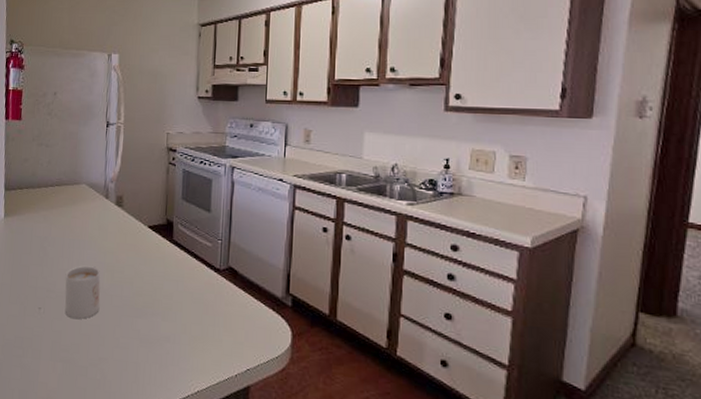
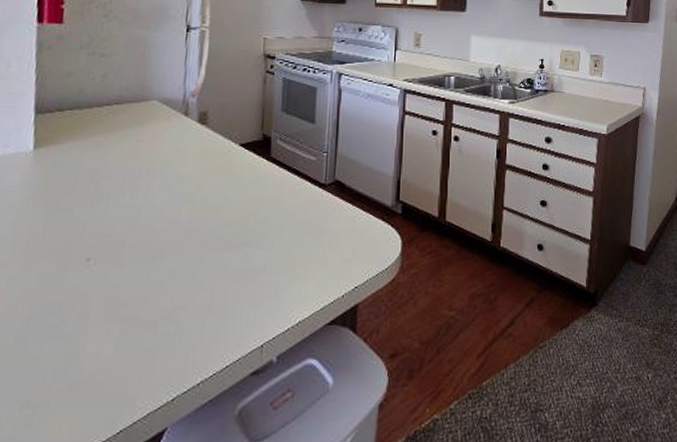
mug: present [65,266,101,319] -> none [125,198,177,264]

